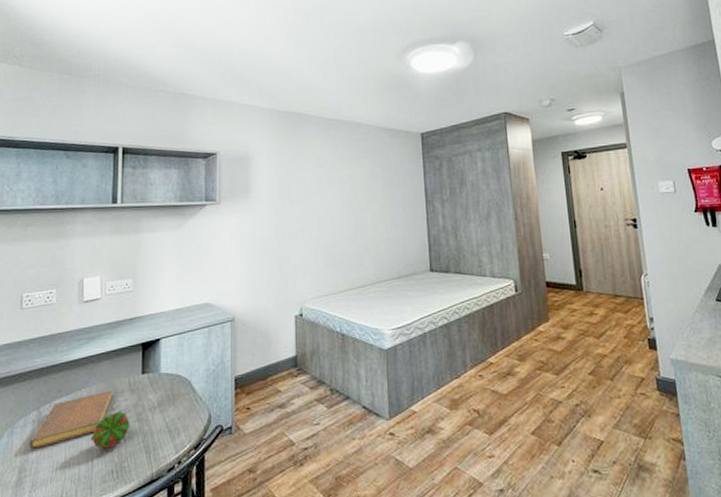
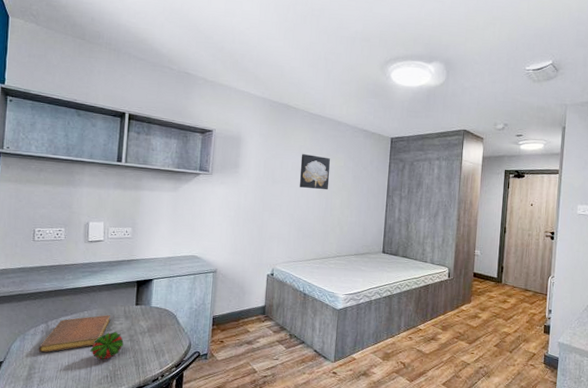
wall art: none [320,165,356,205] -> present [299,154,331,190]

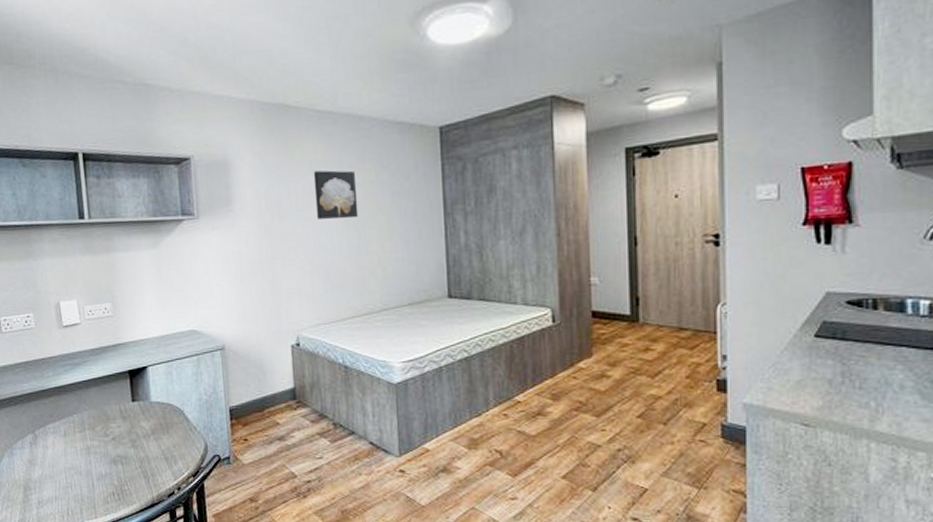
notebook: present [38,315,111,353] -> none [29,417,106,469]
fruit: present [90,332,124,360] -> none [88,437,126,474]

